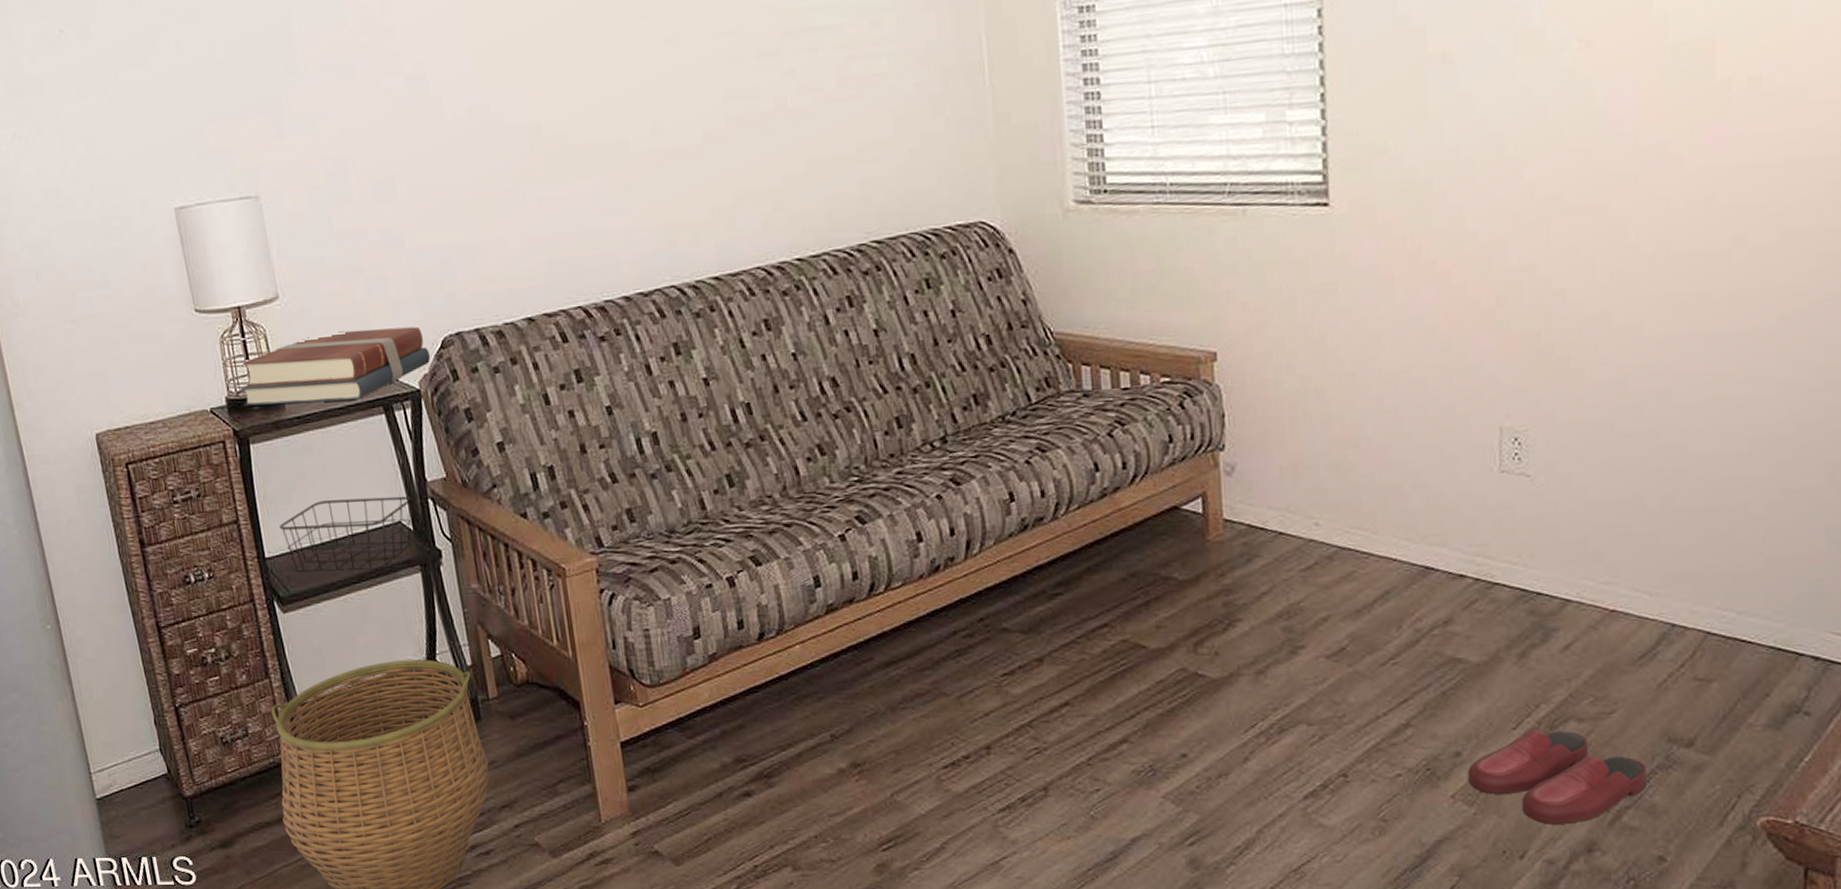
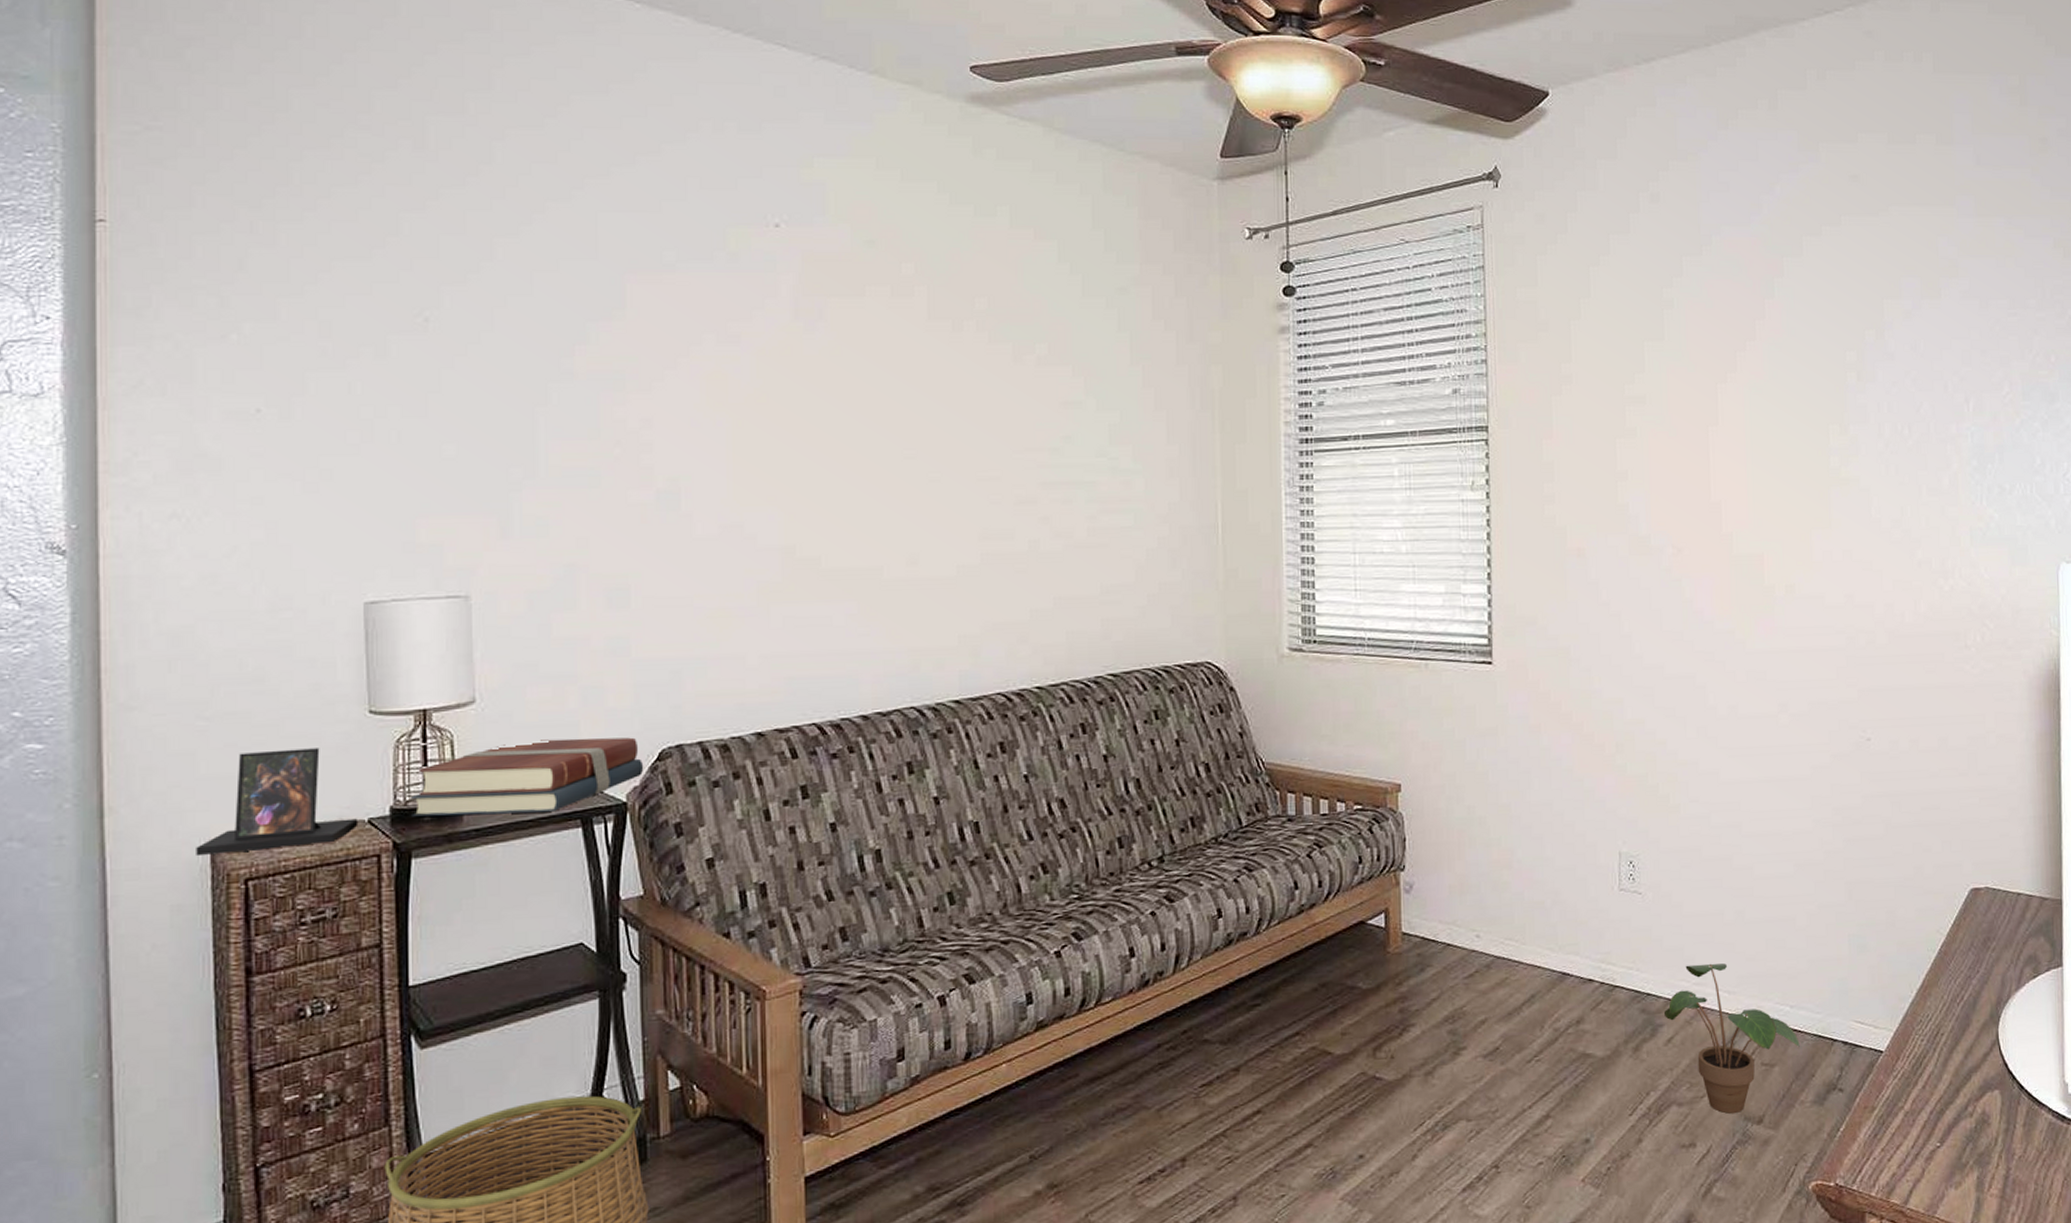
photo frame: none [85,345,204,444] -> present [196,748,359,857]
basket: present [279,496,413,572] -> none [432,915,601,1001]
slippers: present [1468,729,1646,824] -> none [1595,1114,1729,1201]
potted plant: none [1559,559,1749,733] -> present [1663,963,1800,1114]

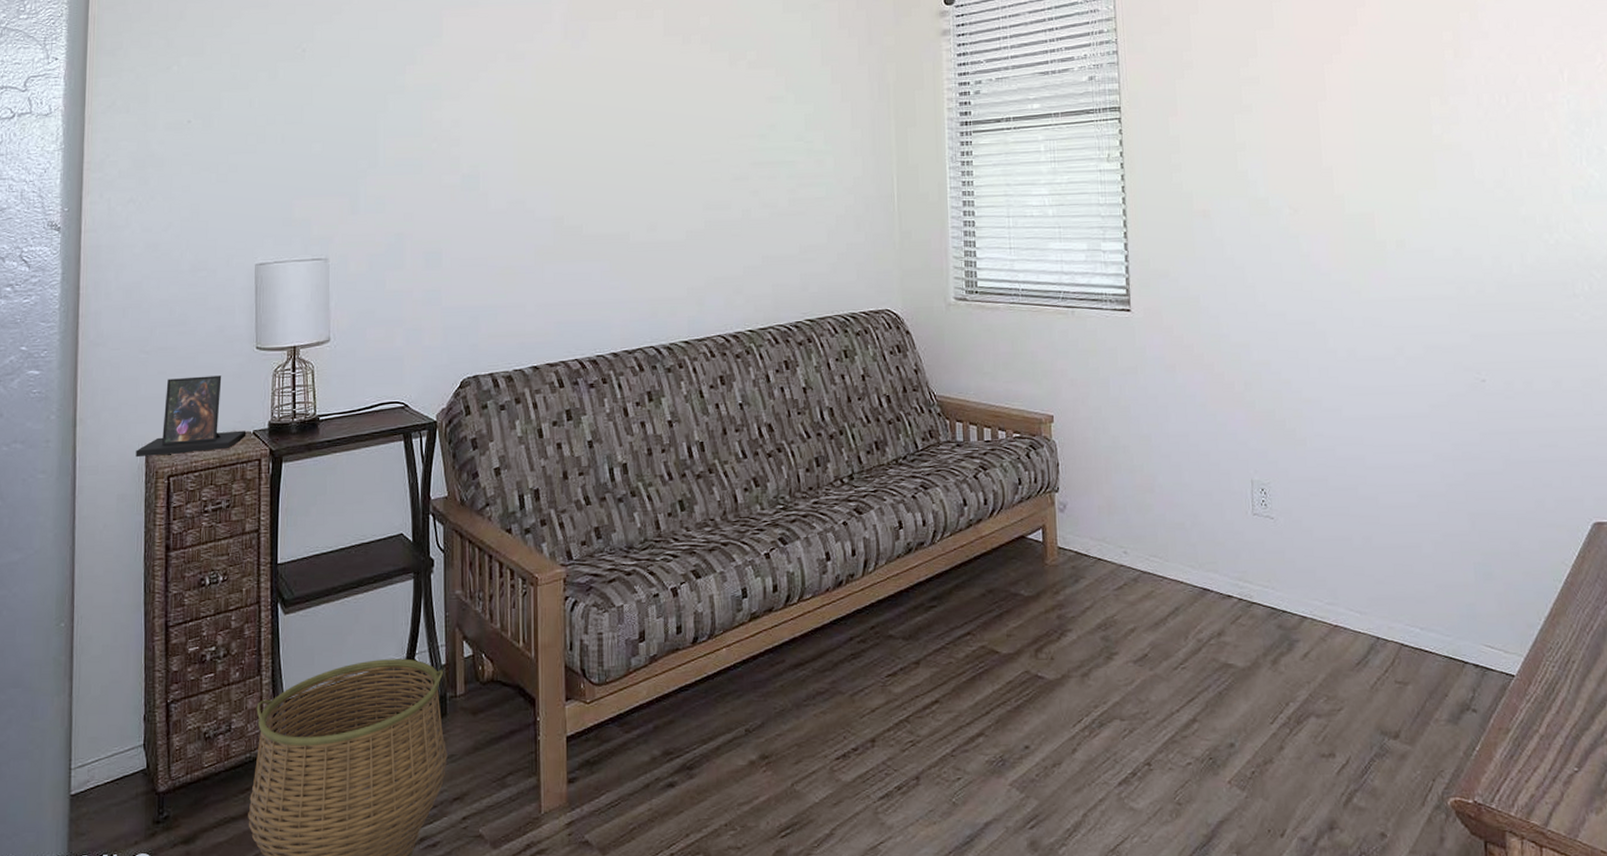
books: present [411,737,644,817] -> none [283,369,450,430]
potted plant: present [1663,963,1800,1114] -> none [1299,585,1432,727]

